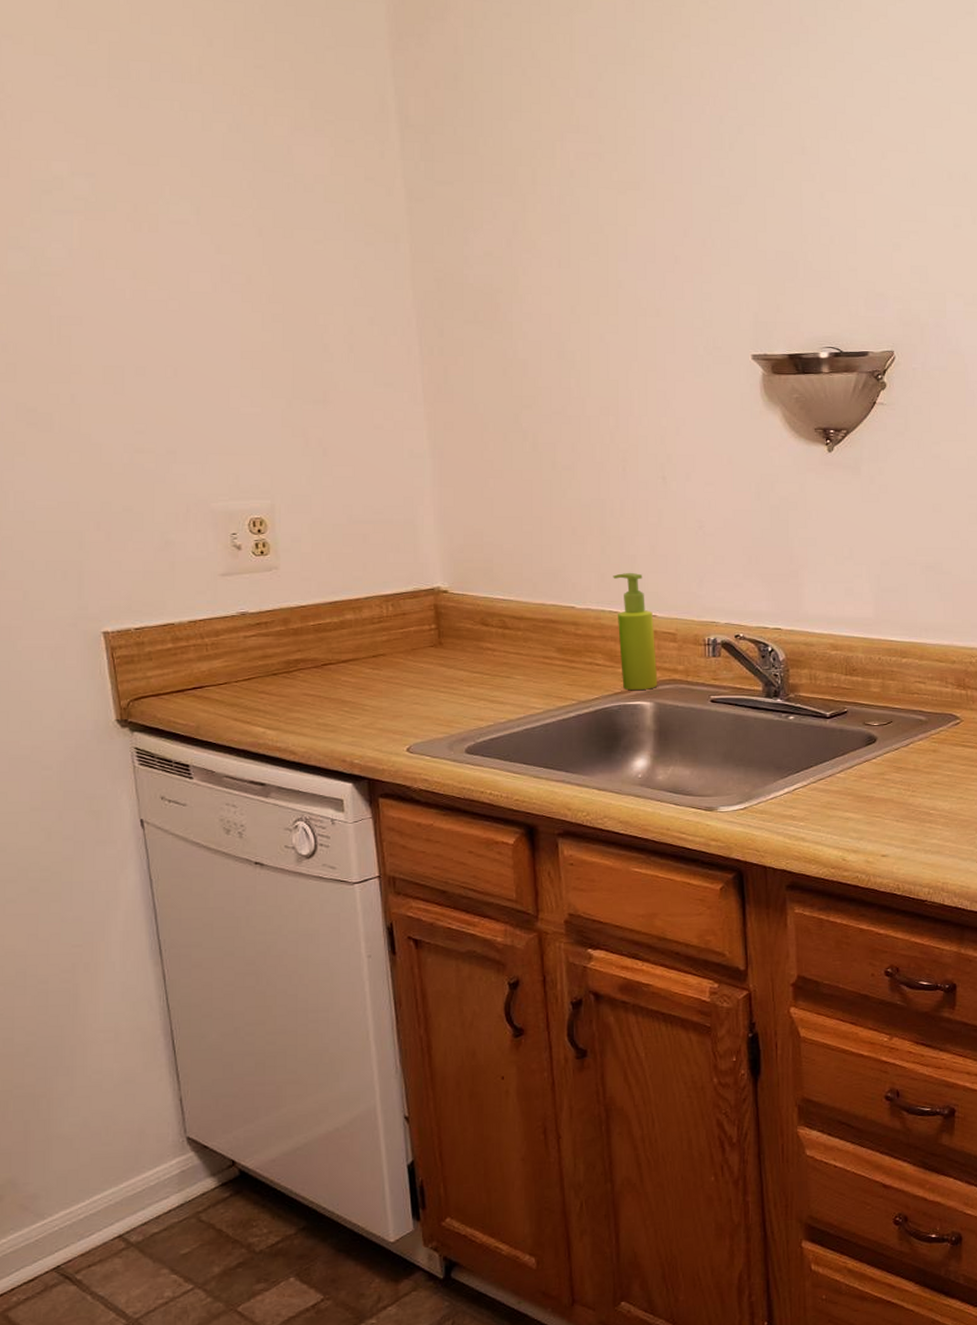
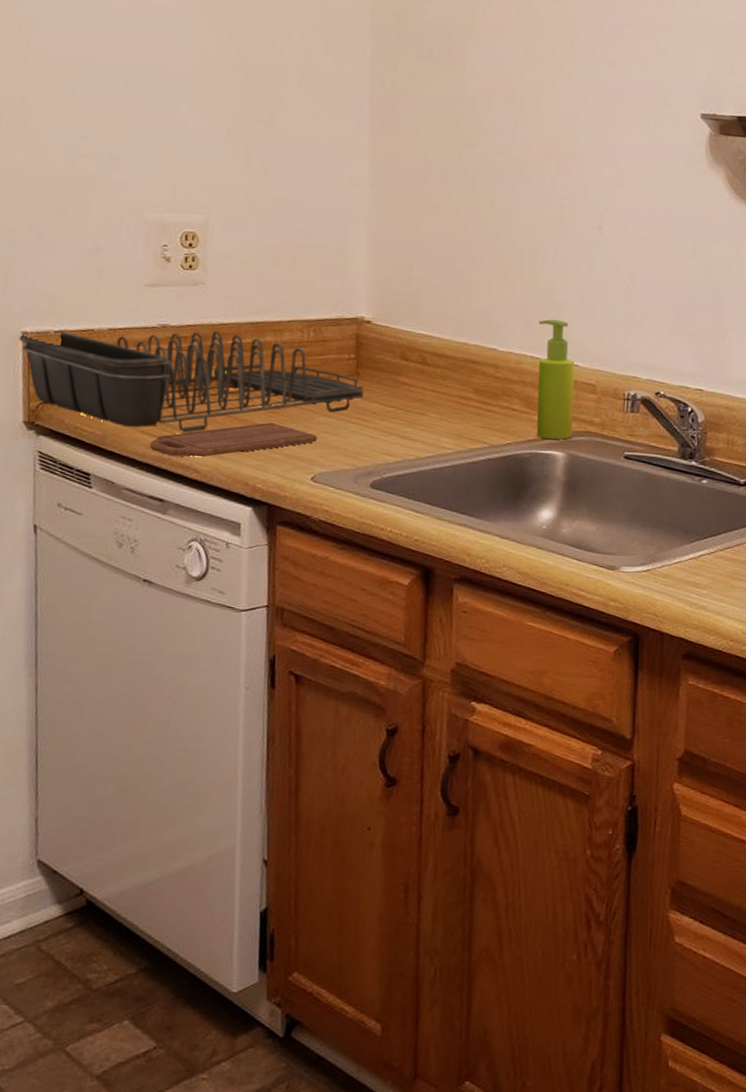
dish rack: none [101,614,448,716] -> present [19,330,364,433]
cutting board: none [243,698,408,740] -> present [149,422,317,458]

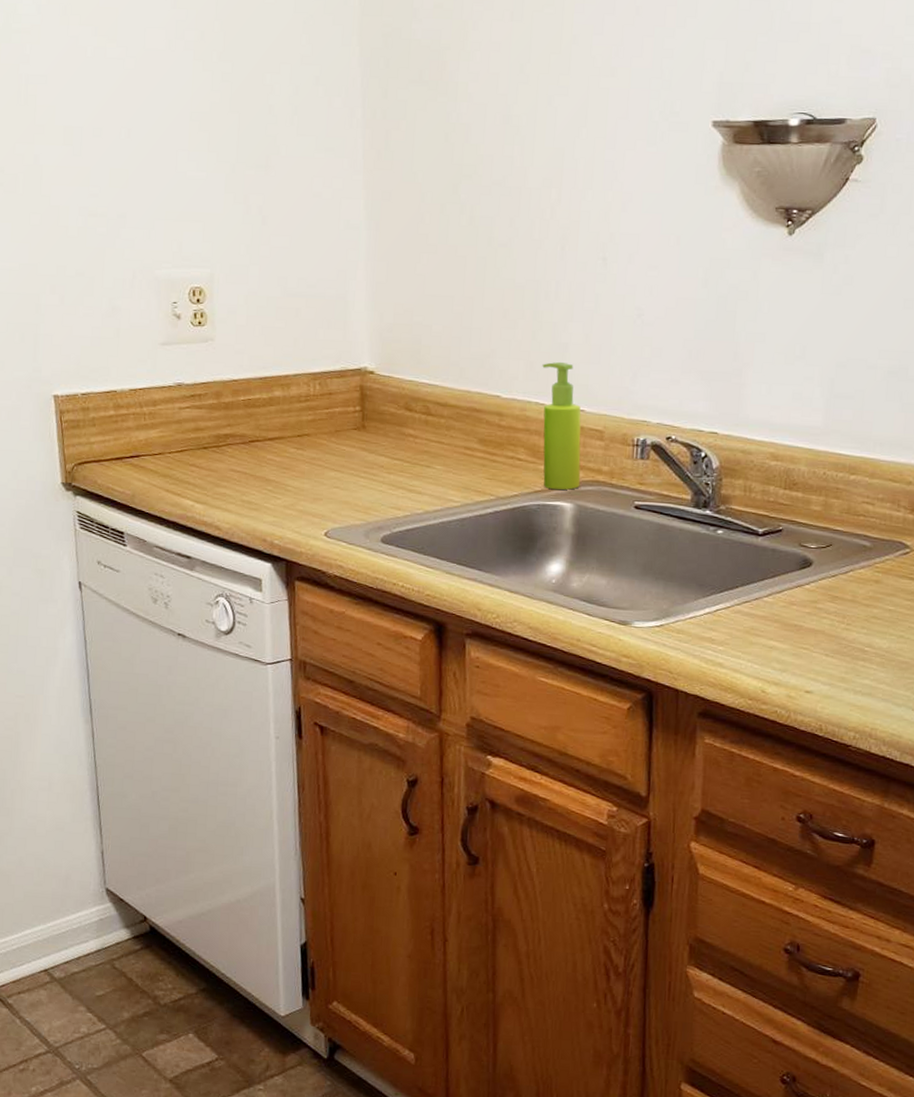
dish rack: present [19,330,364,433] -> none [52,387,370,490]
cutting board: present [149,422,317,458] -> none [174,478,328,515]

